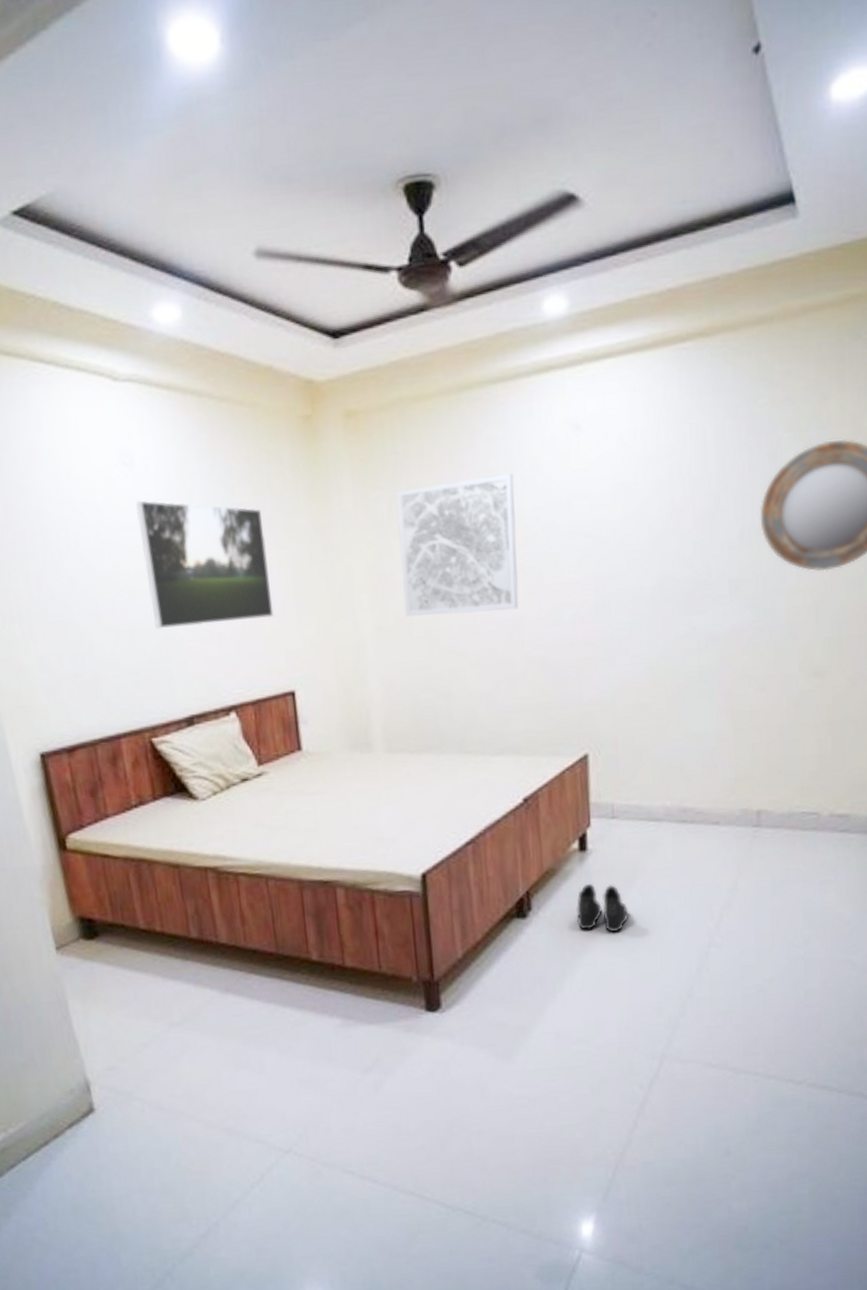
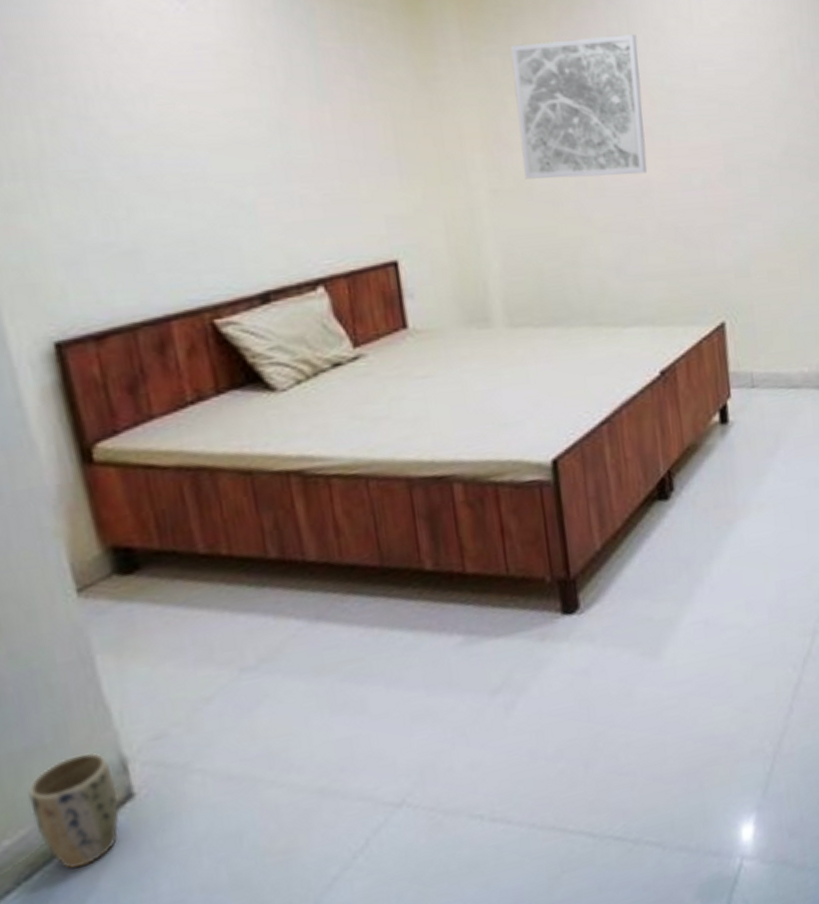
plant pot: none [24,1073,85,1158] -> present [28,752,119,869]
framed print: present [135,500,274,630] -> none [190,39,370,190]
boots: present [576,884,629,932] -> none [720,457,774,507]

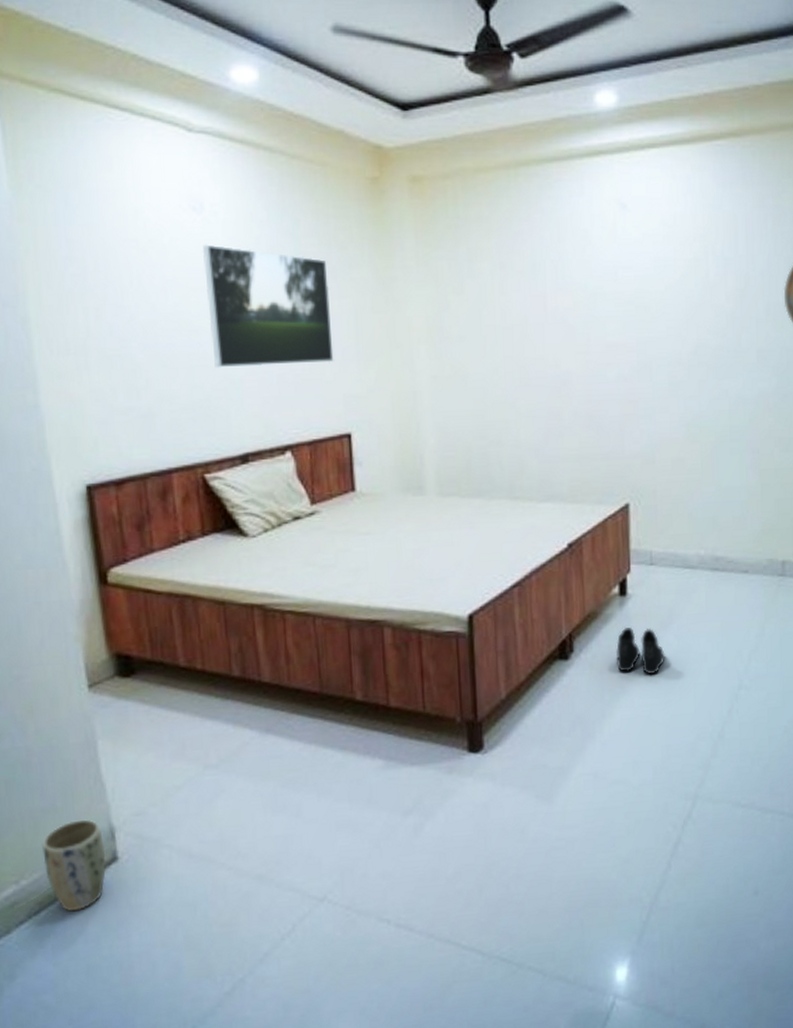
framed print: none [190,39,370,190] -> present [202,244,334,368]
wall art: present [510,34,647,180] -> none [456,243,568,369]
boots: none [720,457,774,507] -> present [616,627,665,674]

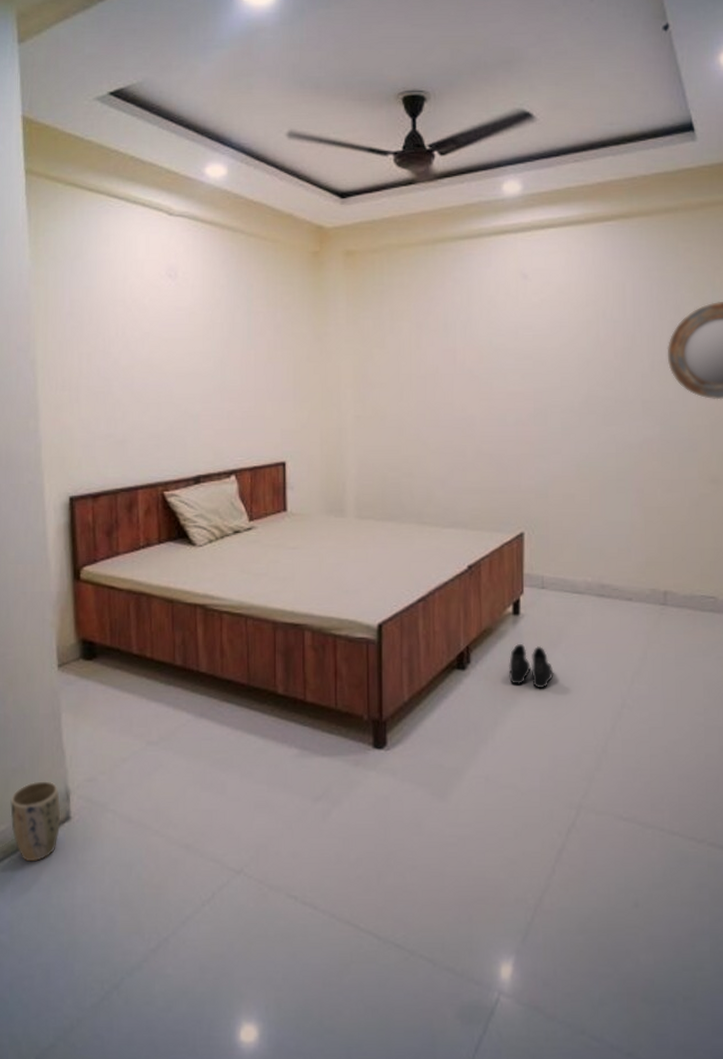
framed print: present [202,244,334,368] -> none [174,304,275,405]

